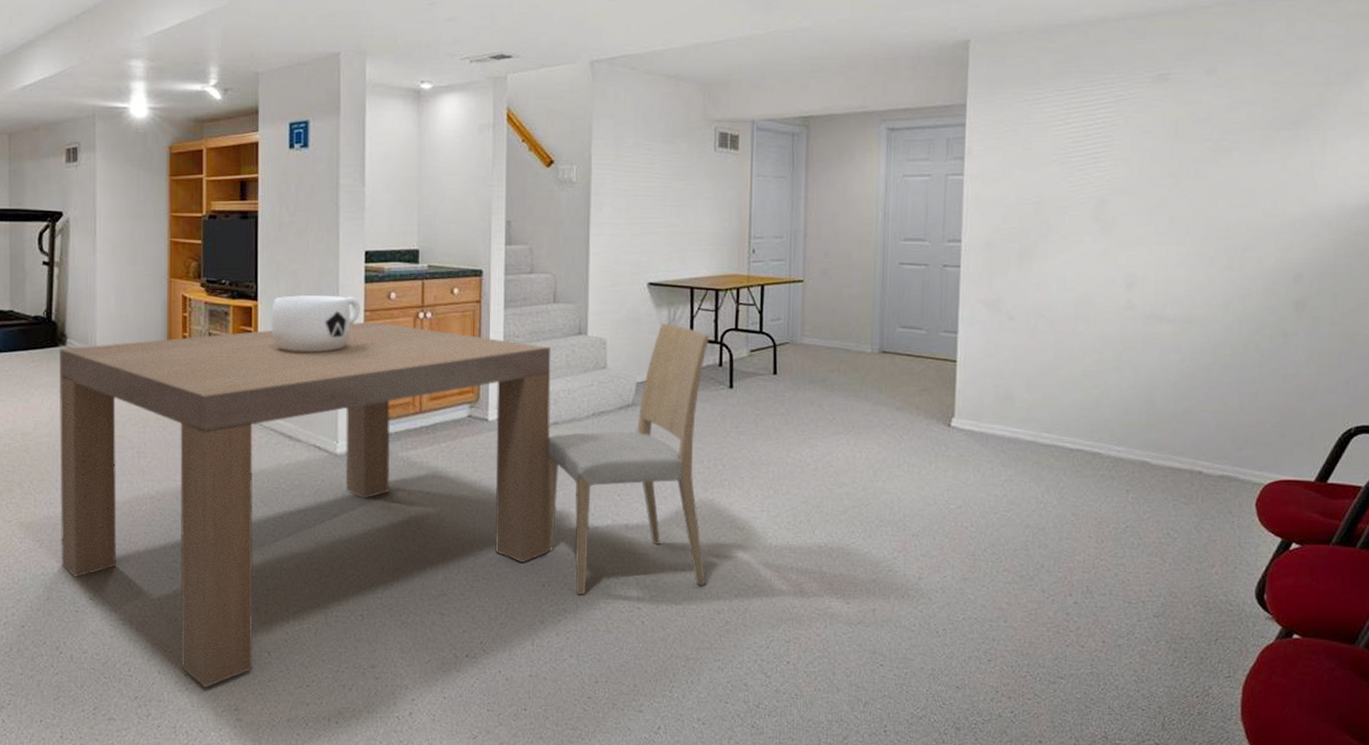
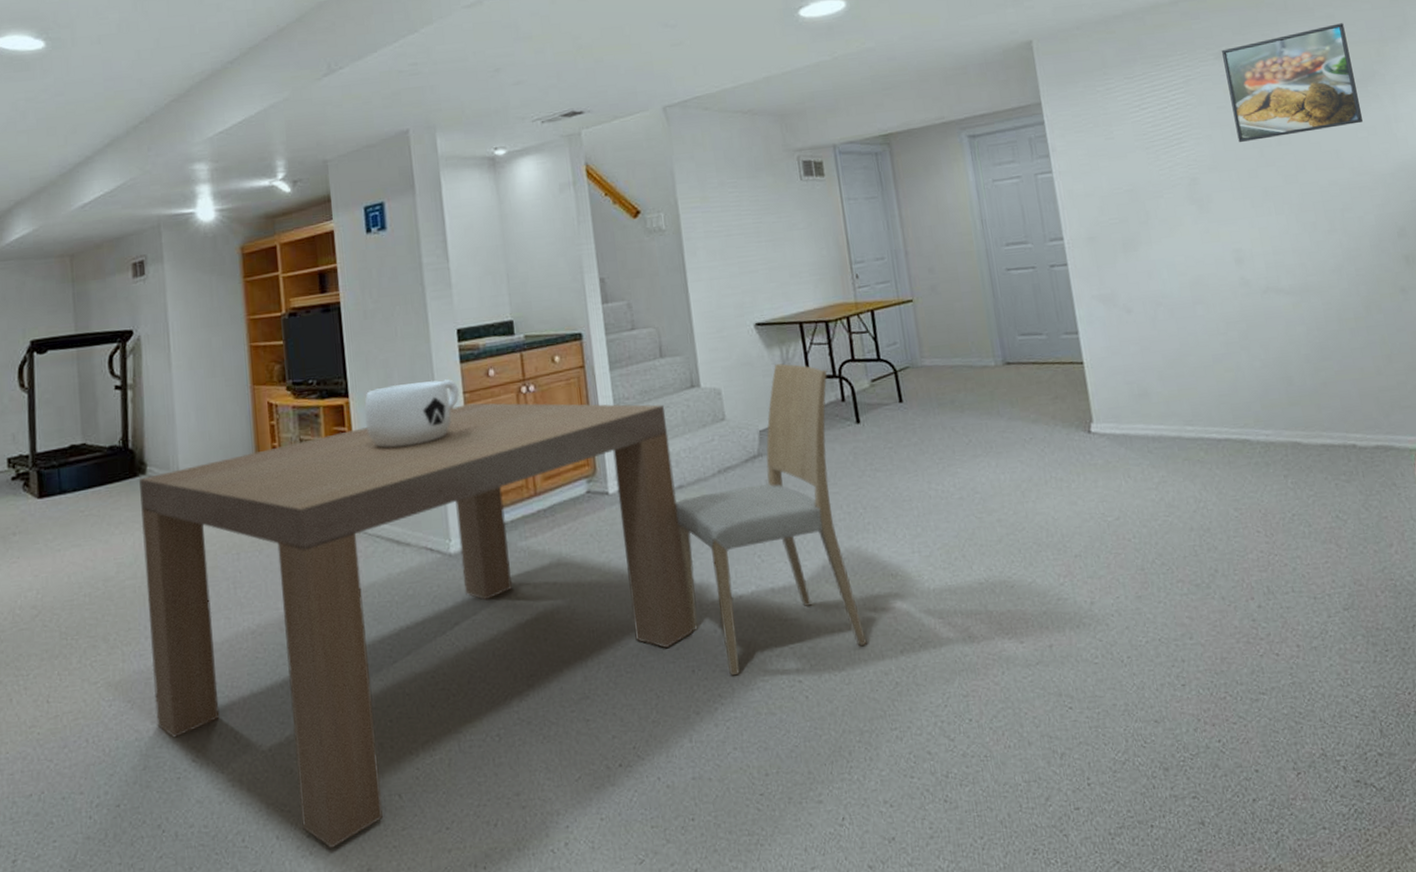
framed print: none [1156,61,1292,170] -> present [1222,23,1363,143]

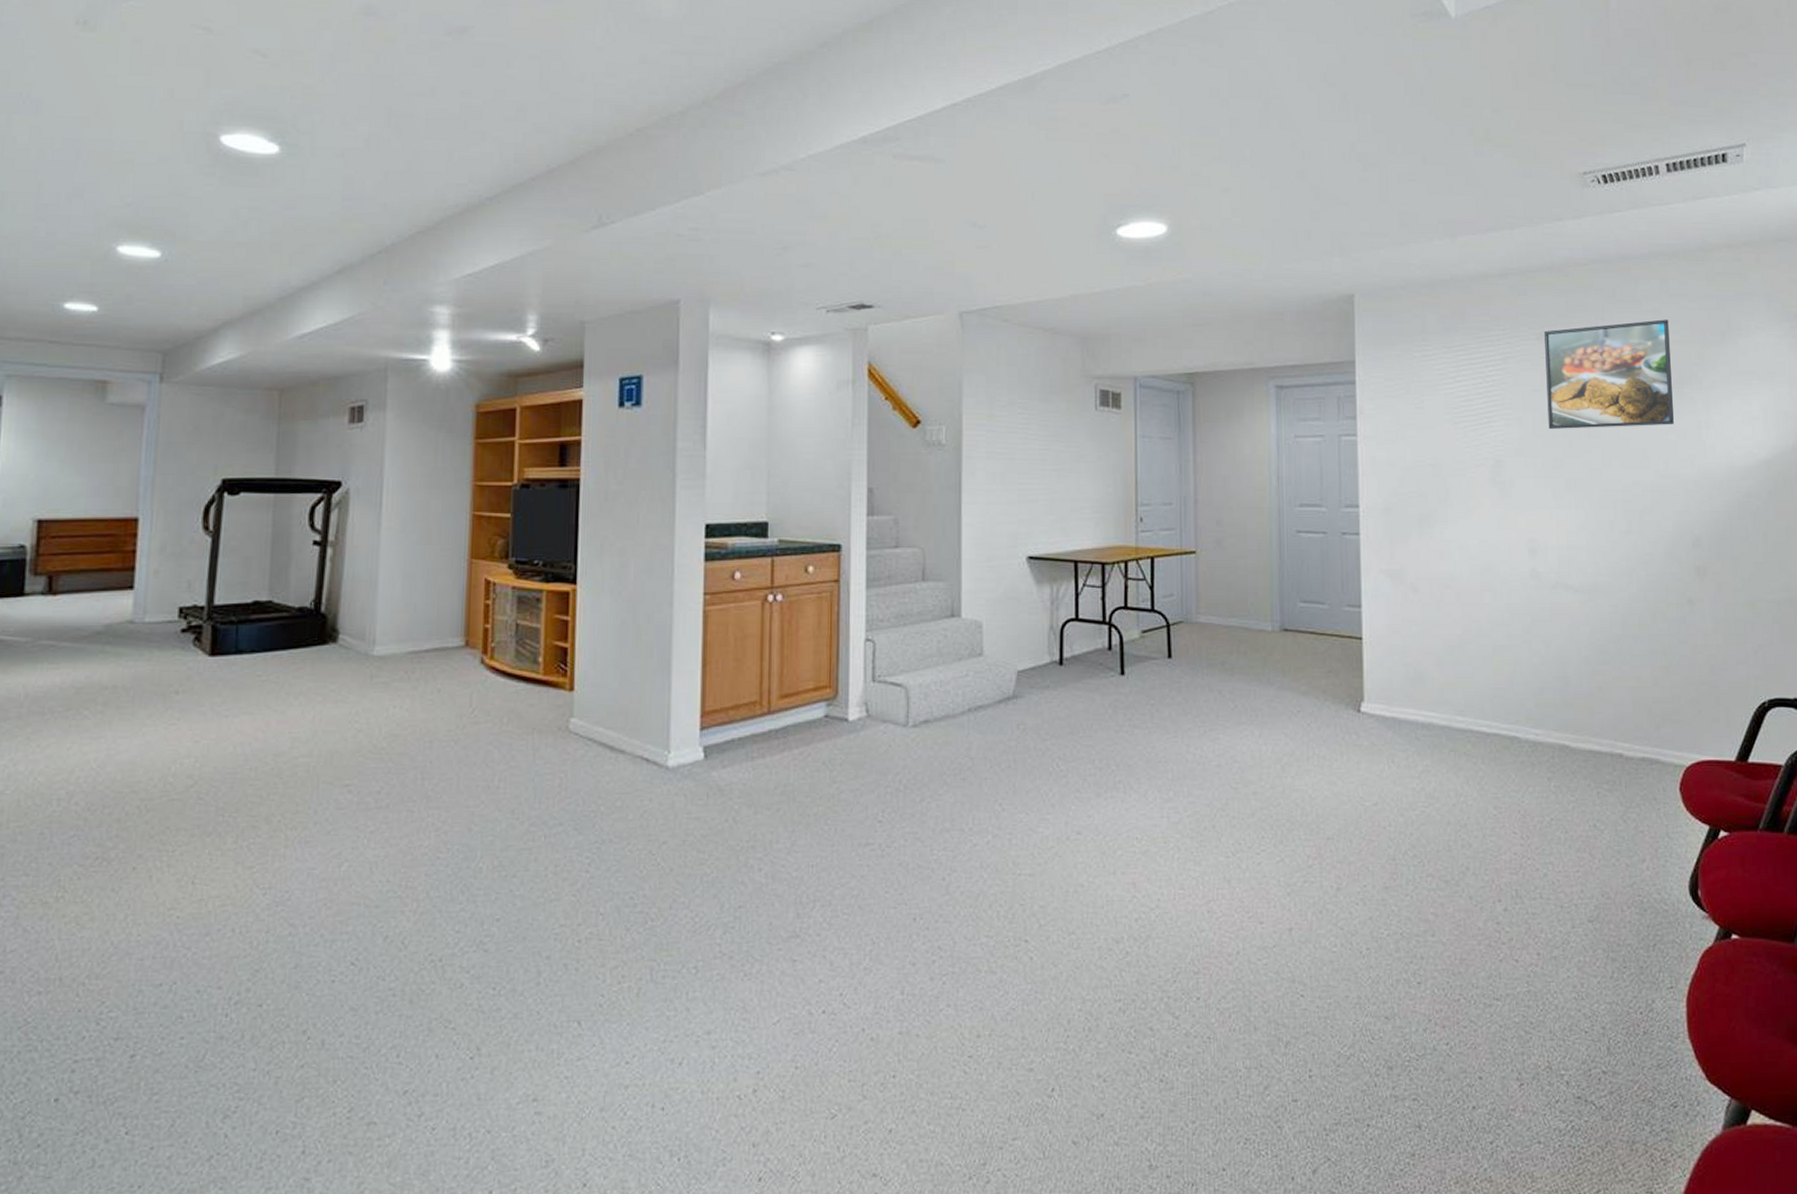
dining table: present [139,379,693,849] -> none [315,576,921,1074]
dining chair: present [675,363,867,676] -> none [917,602,1102,929]

